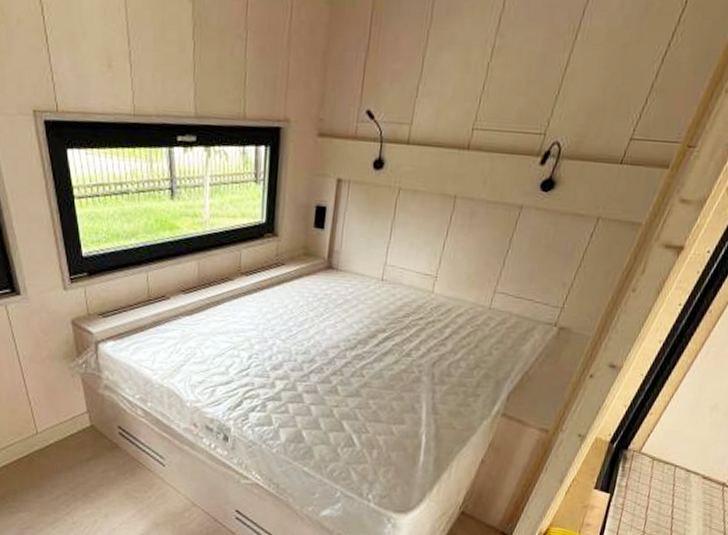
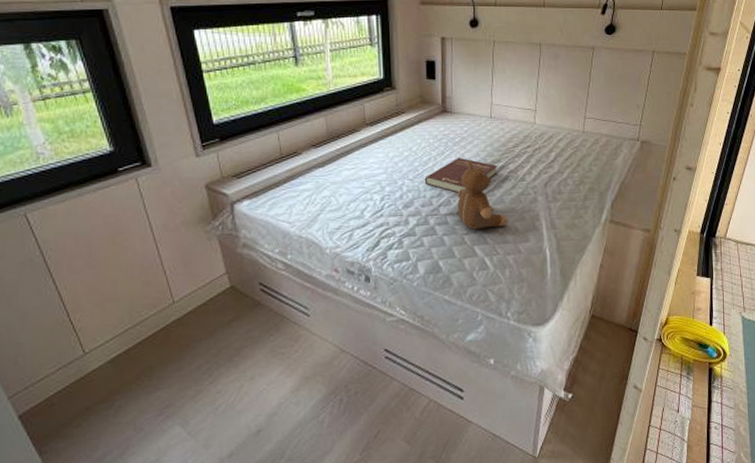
book: none [297,321,382,361] -> present [424,157,498,193]
teddy bear: none [329,326,385,404] -> present [457,160,508,230]

